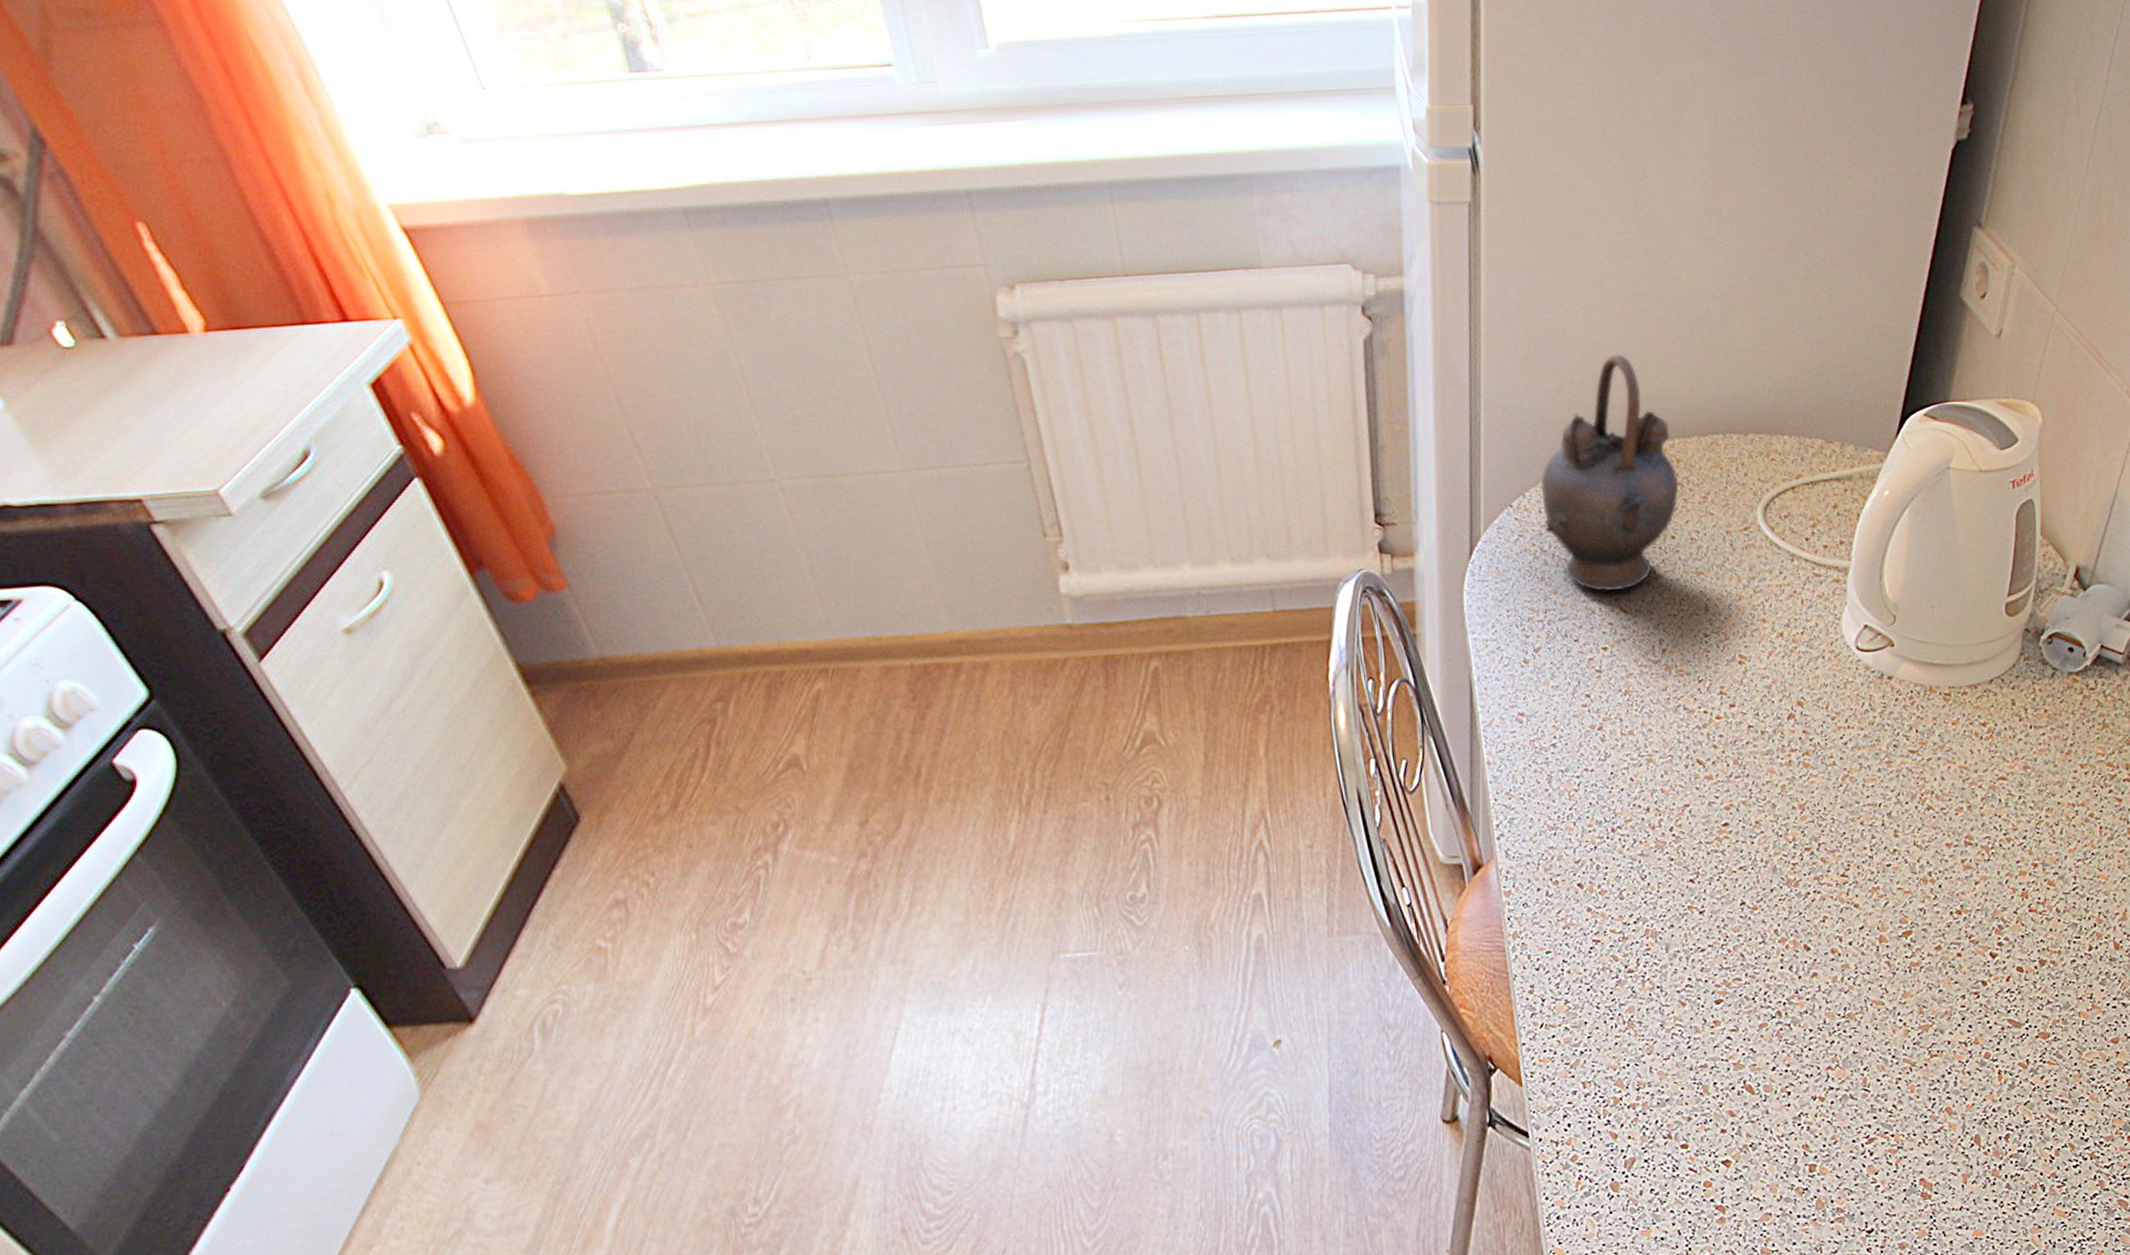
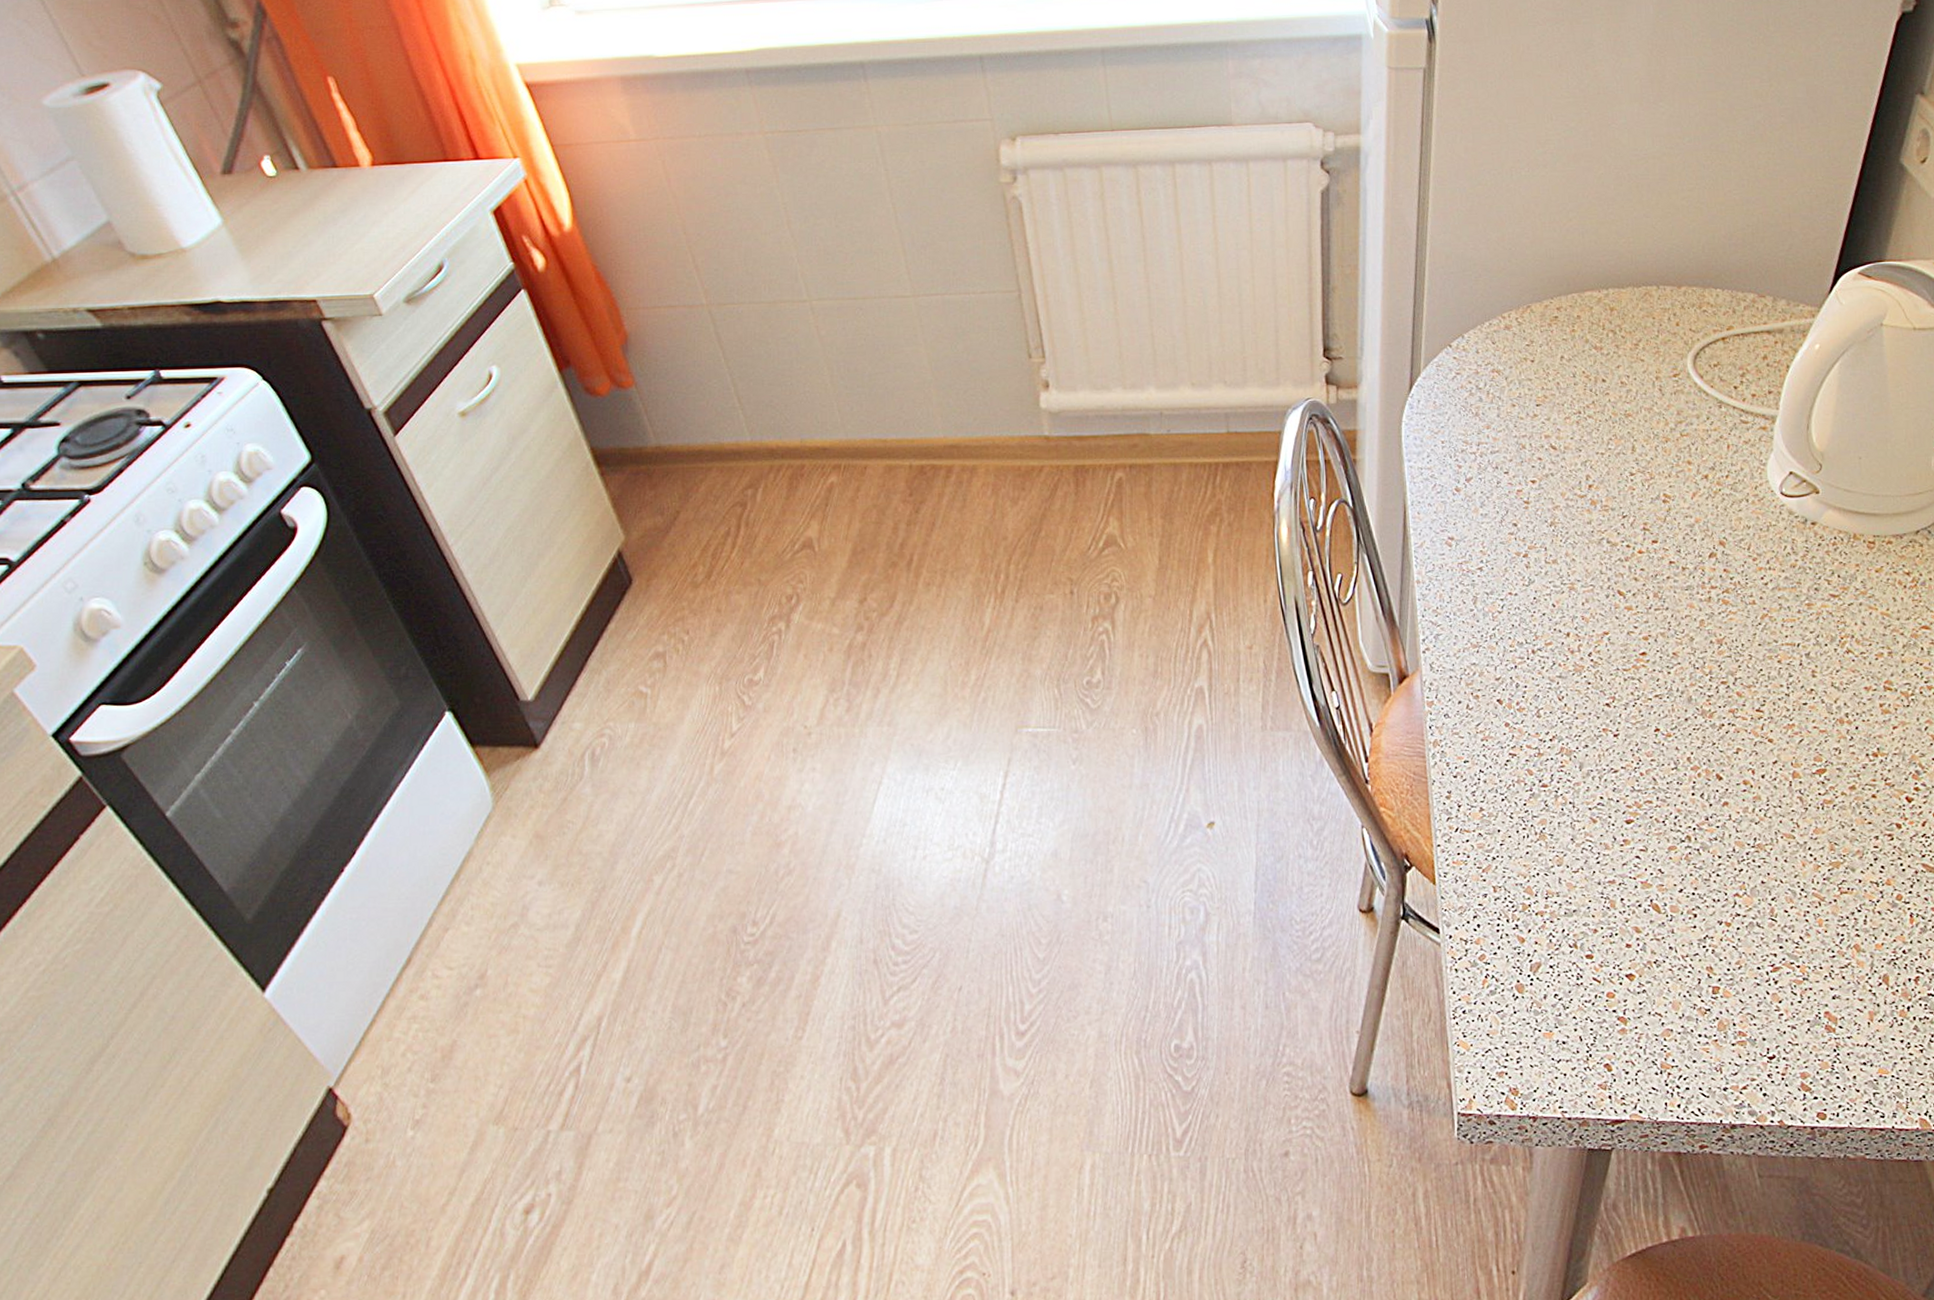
teapot: present [1540,354,1679,592] -> none [1479,208,1612,429]

